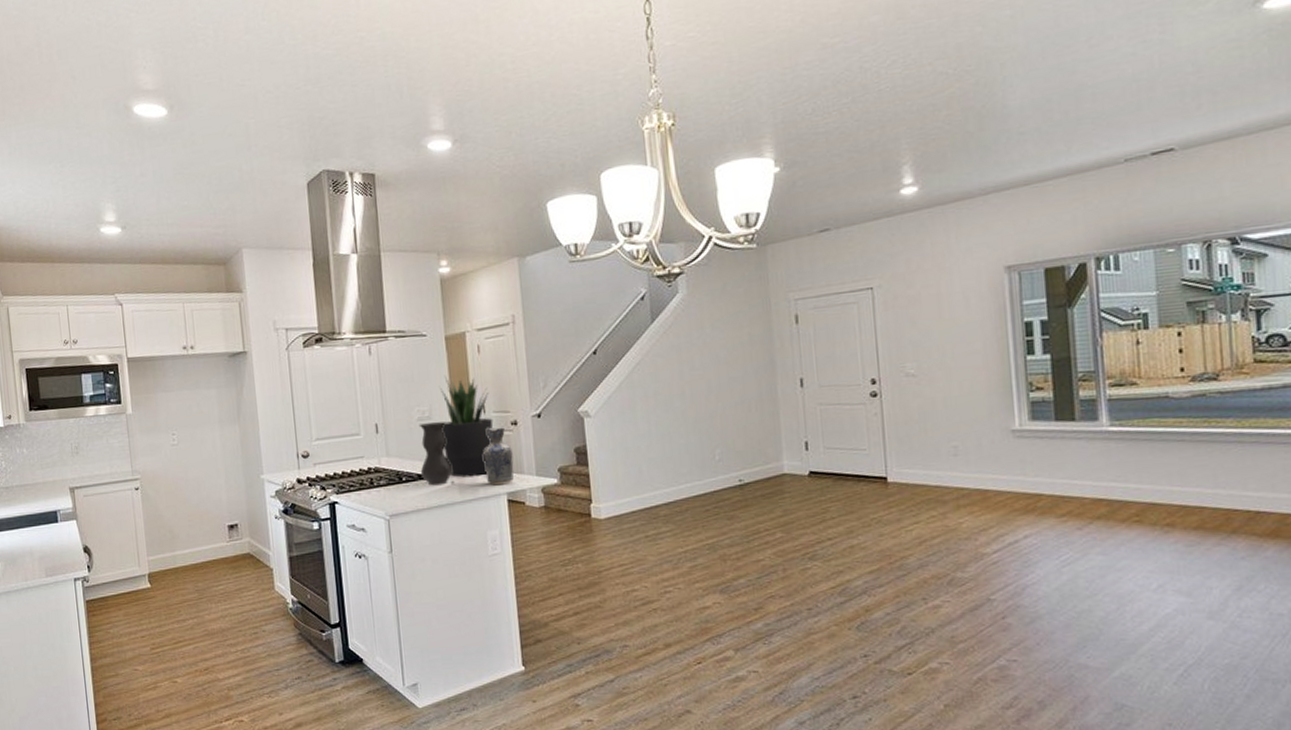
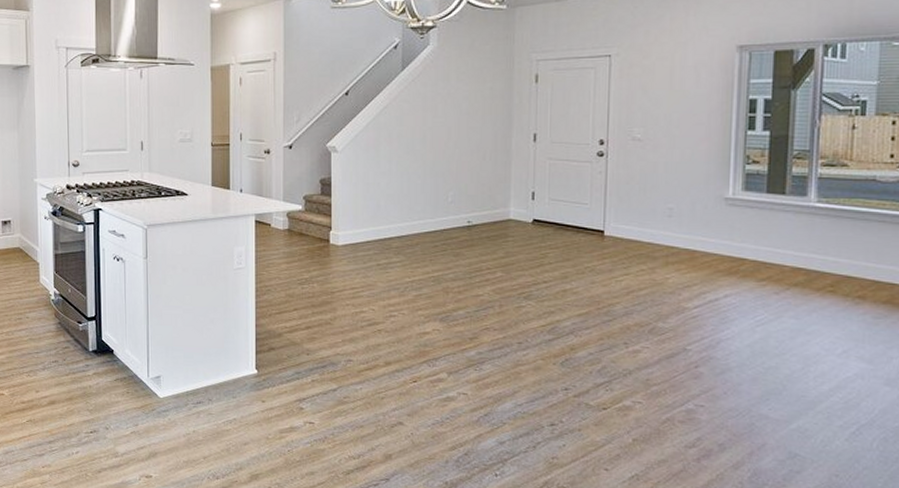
vase: present [418,422,453,486] -> none [178,145,208,202]
planter: present [439,376,494,478] -> none [201,103,248,197]
ceramic jug: present [483,427,514,485] -> none [237,154,263,207]

